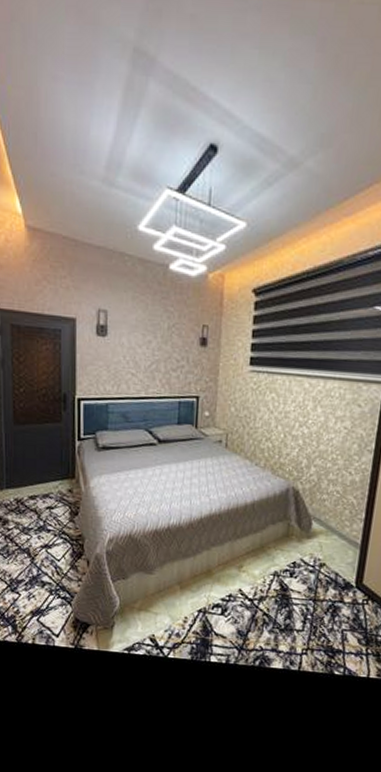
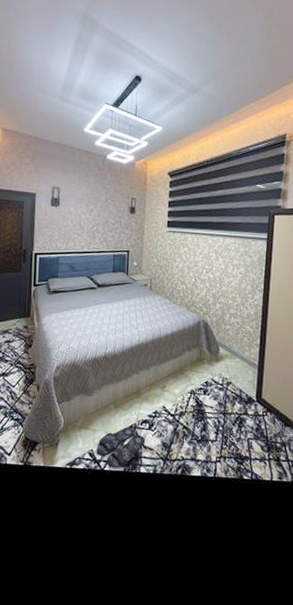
slippers: none [159,611,217,656] -> present [96,426,146,468]

